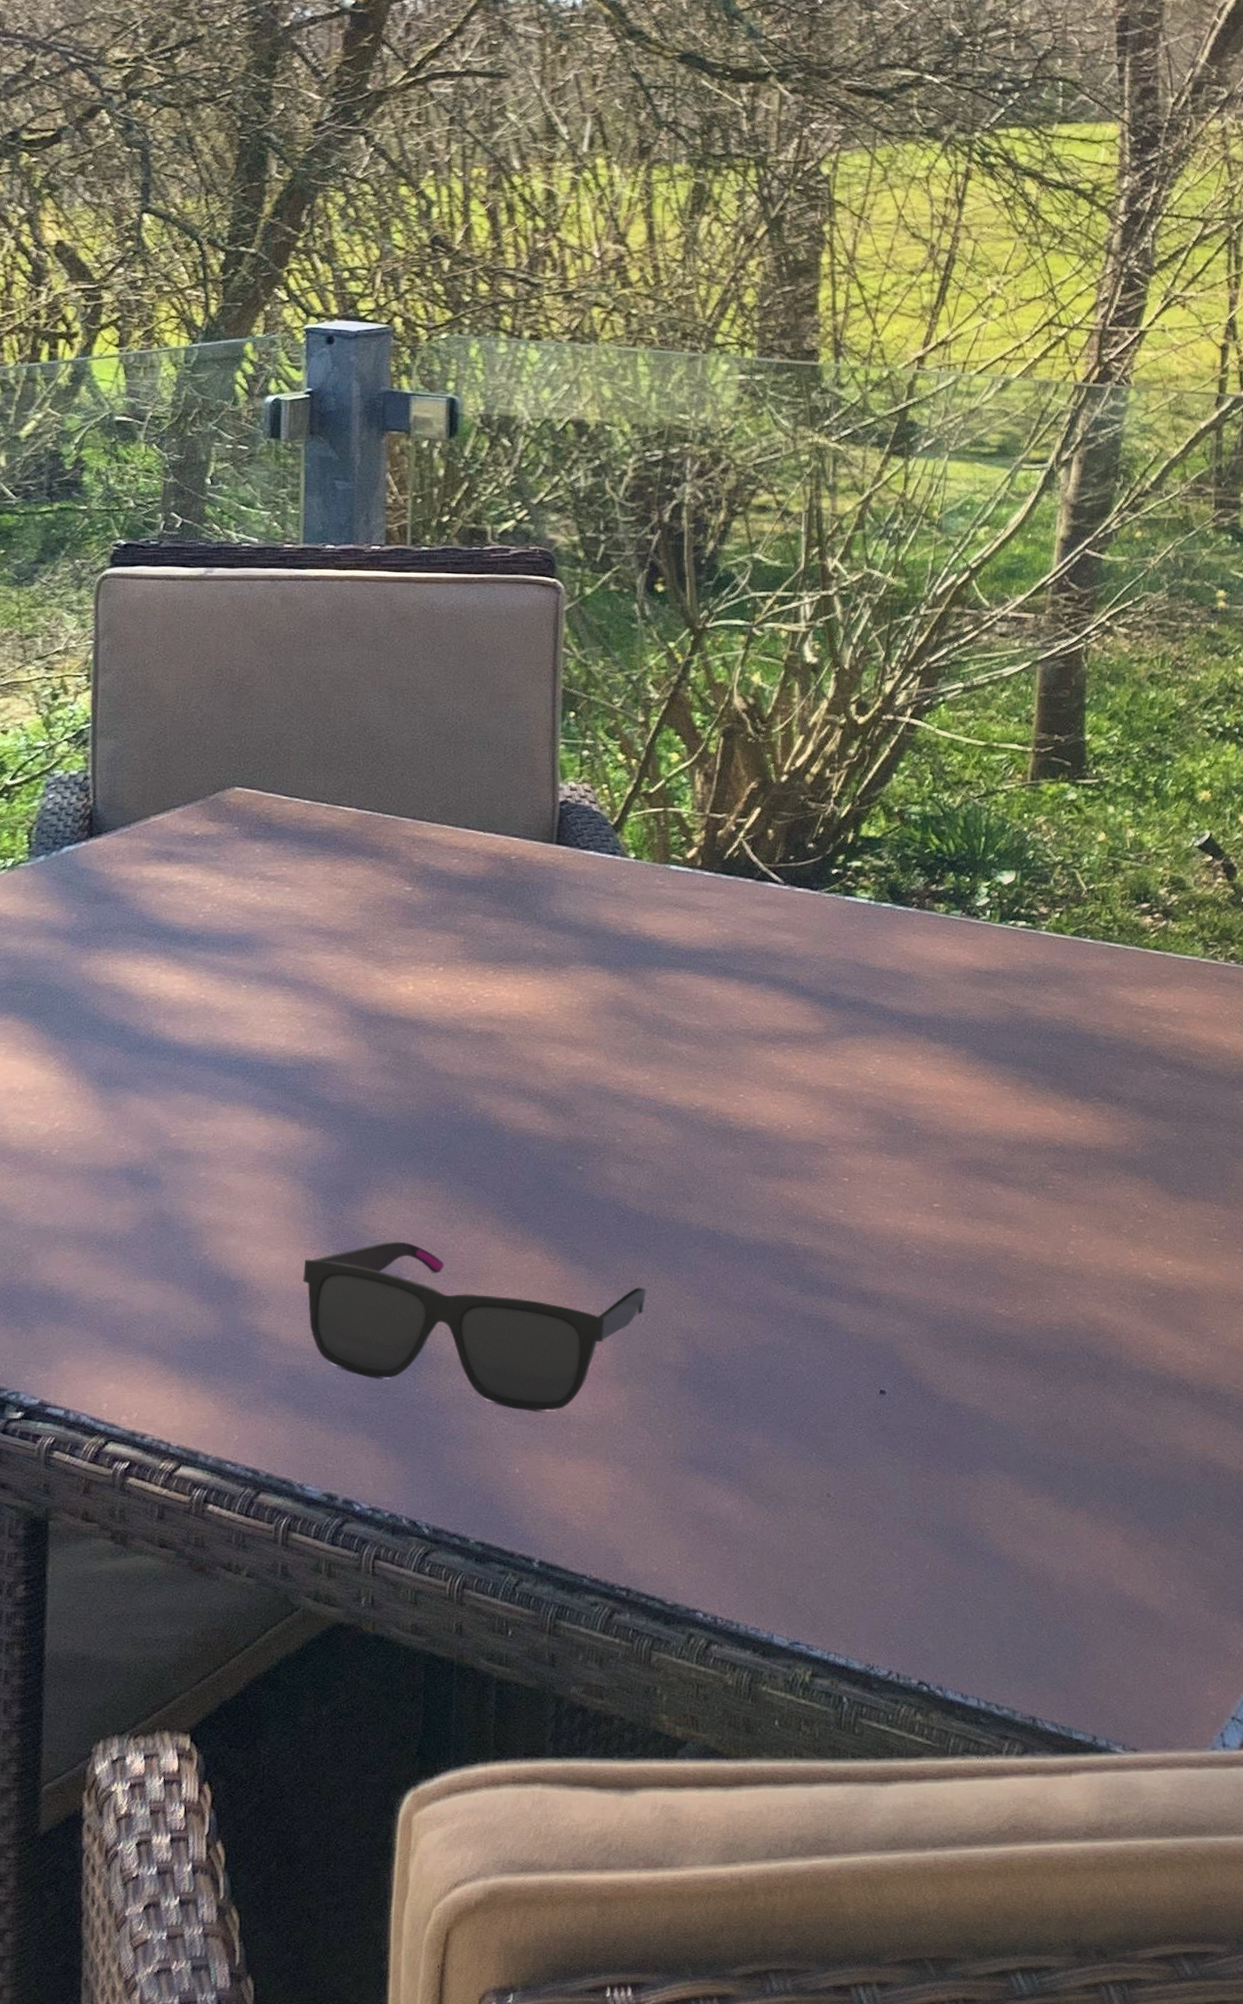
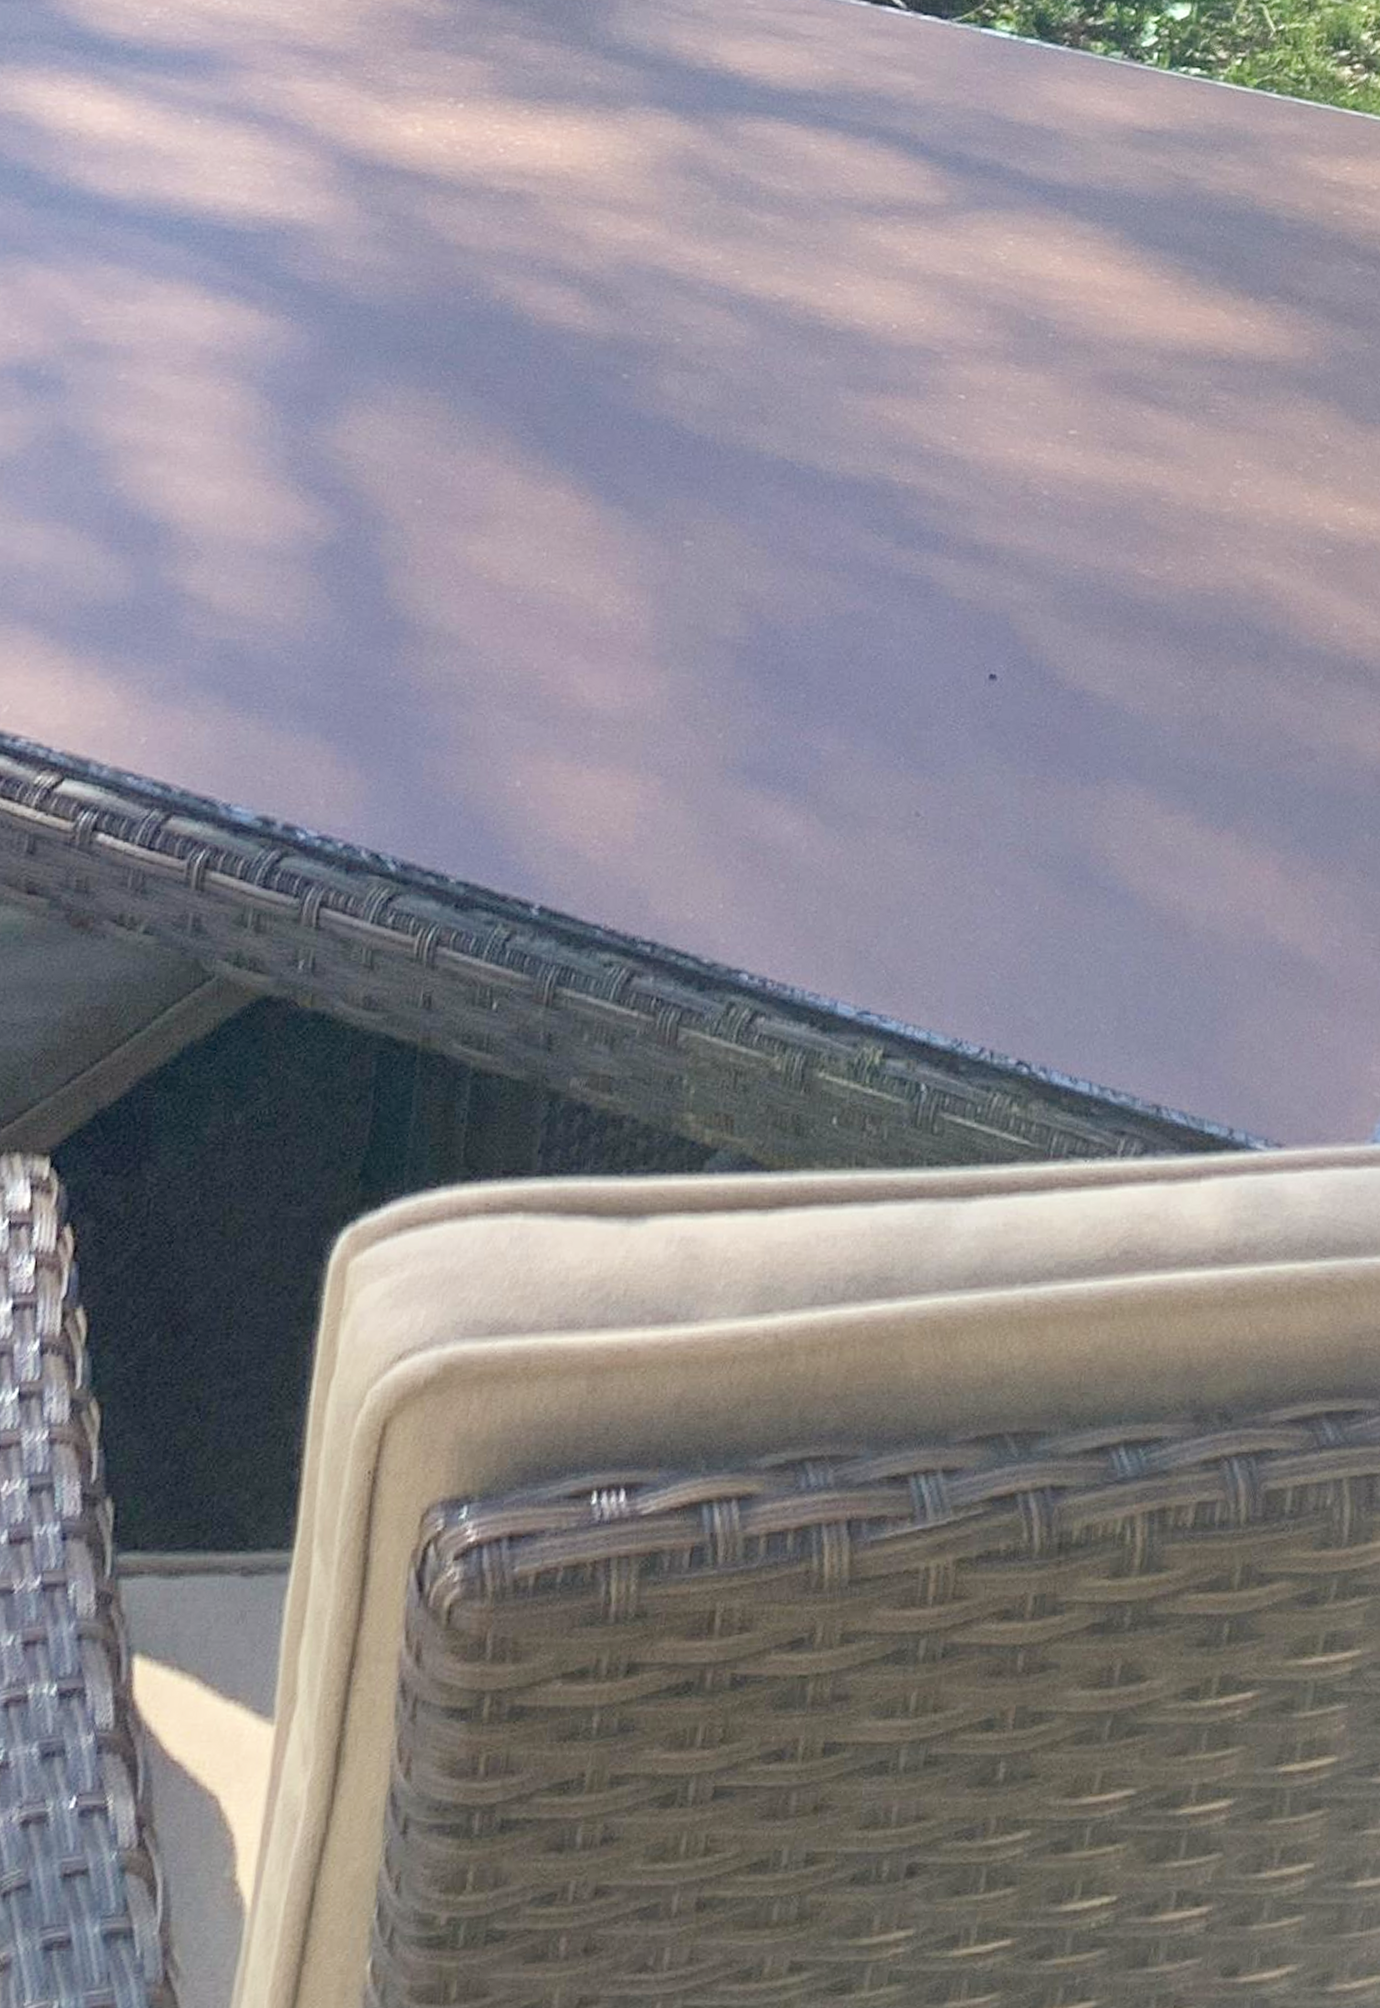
sunglasses: present [302,1241,646,1412] -> none [248,471,701,703]

